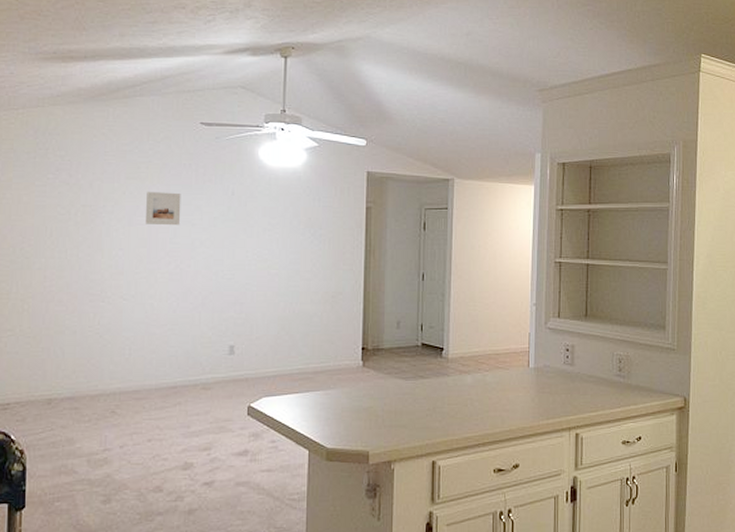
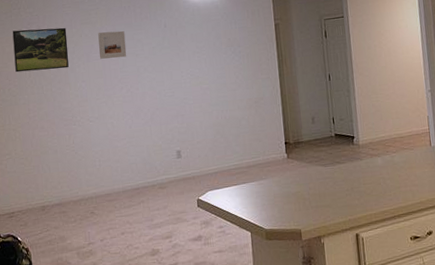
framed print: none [32,176,106,231] -> present [12,27,69,73]

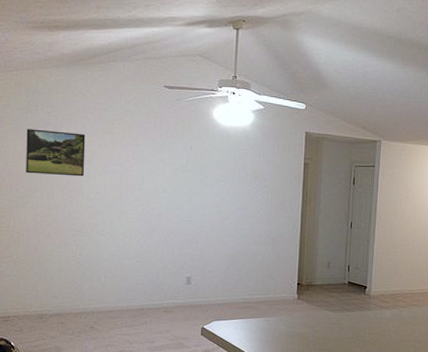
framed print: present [98,30,127,59] -> none [118,144,148,175]

